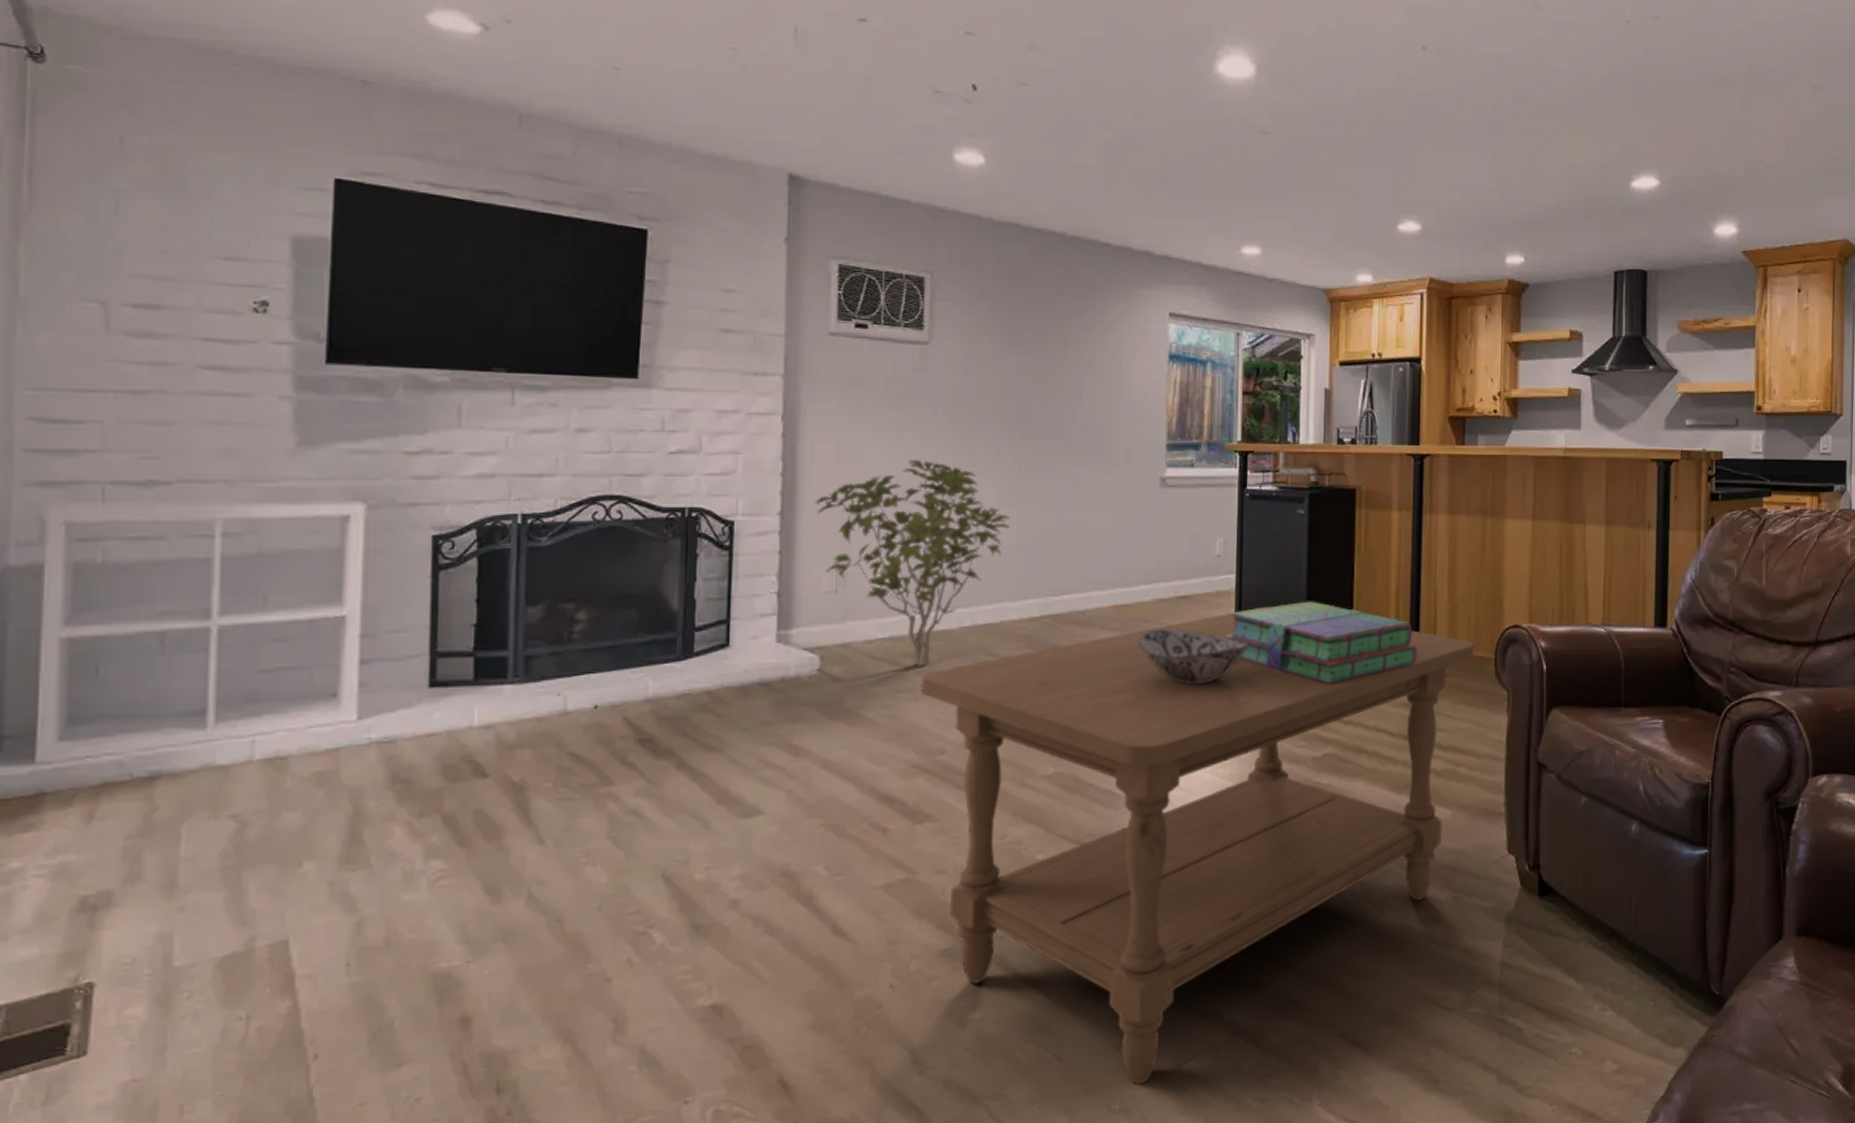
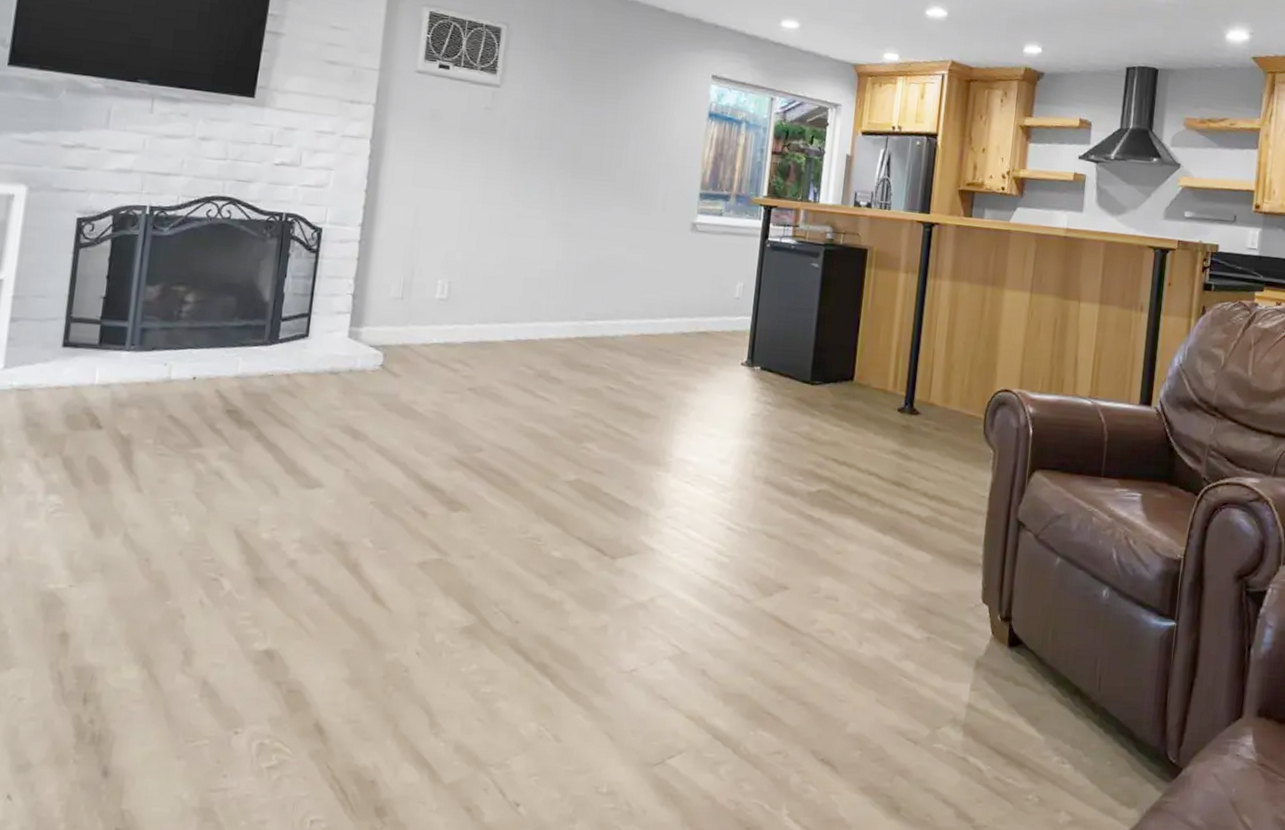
shrub: present [814,459,1010,667] -> none [391,187,557,372]
coffee table: present [921,606,1474,1084] -> none [466,348,966,772]
decorative bowl: present [1138,628,1250,684] -> none [659,359,759,414]
stack of books: present [1224,601,1418,685] -> none [736,347,913,427]

